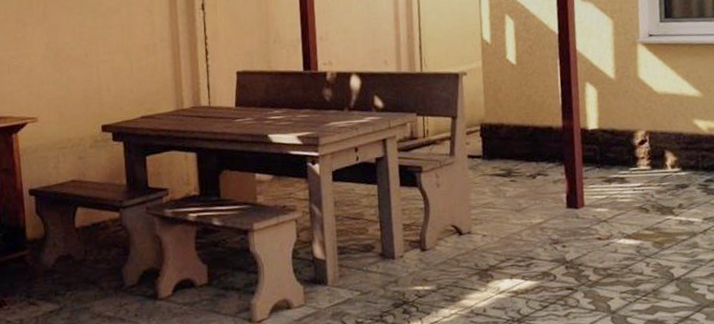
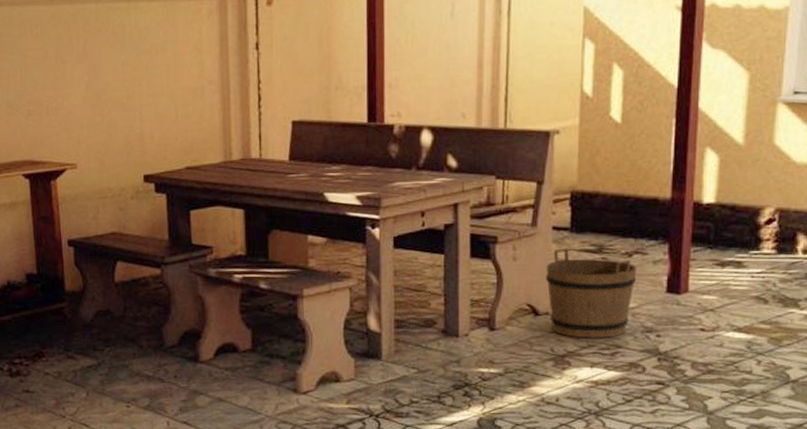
bucket: none [465,173,541,253] -> present [546,248,637,338]

